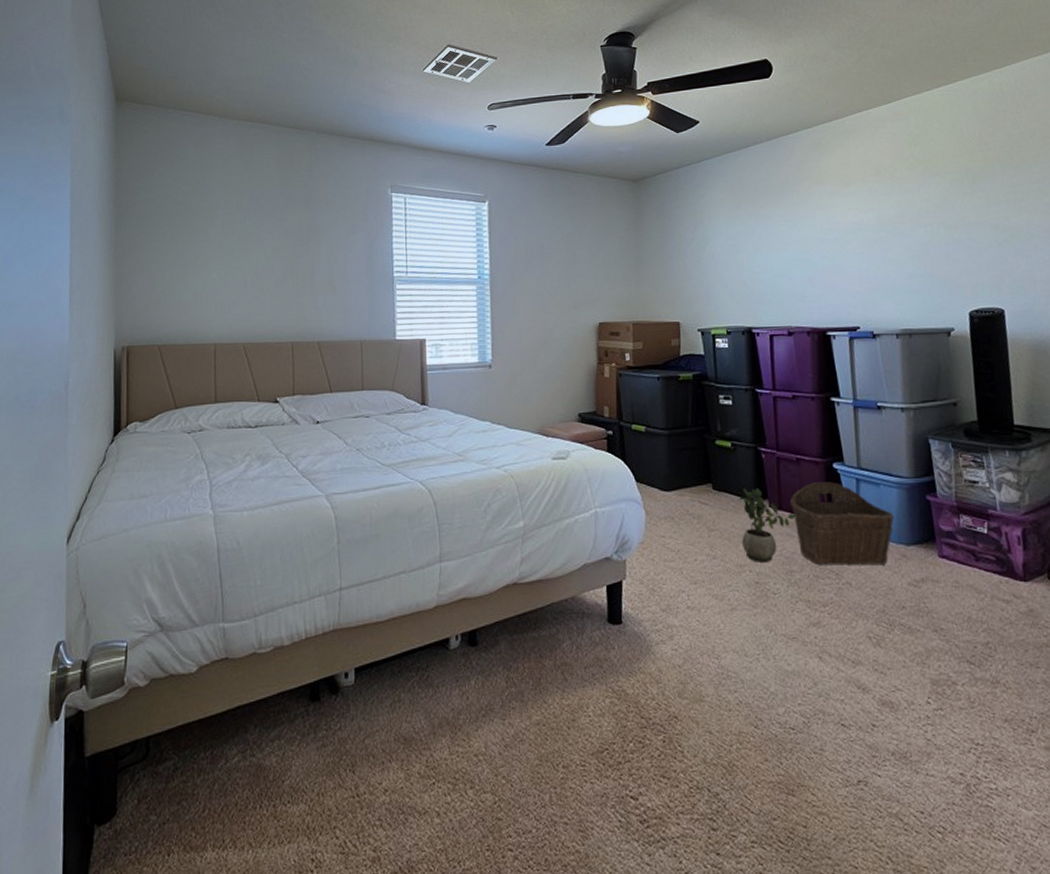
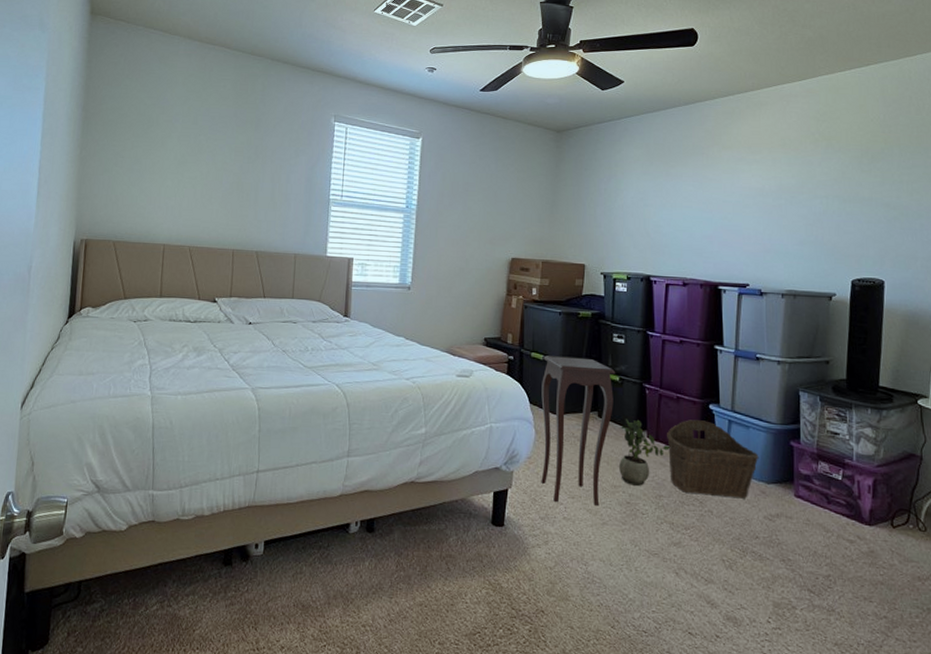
side table: none [645,425,729,589] -> present [541,355,616,505]

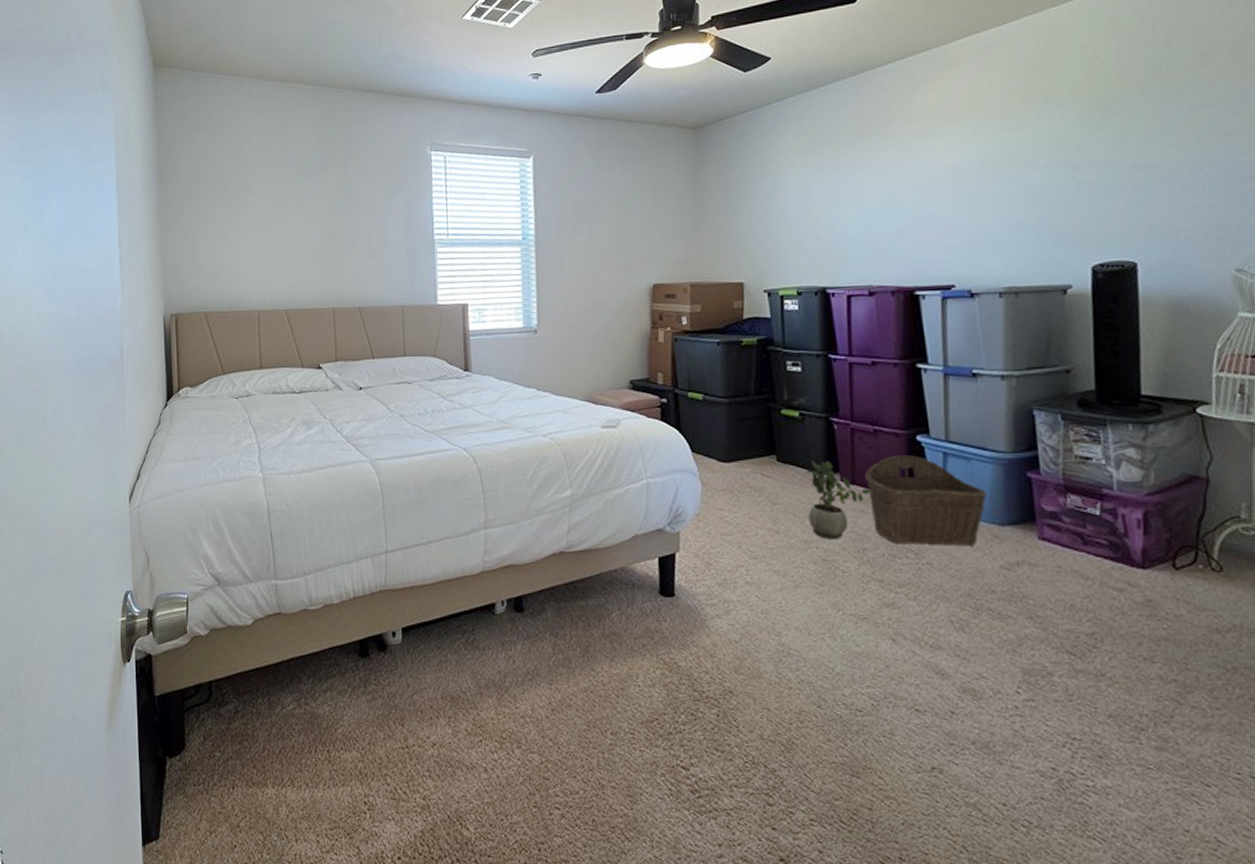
side table: present [541,355,616,505] -> none [703,393,795,565]

